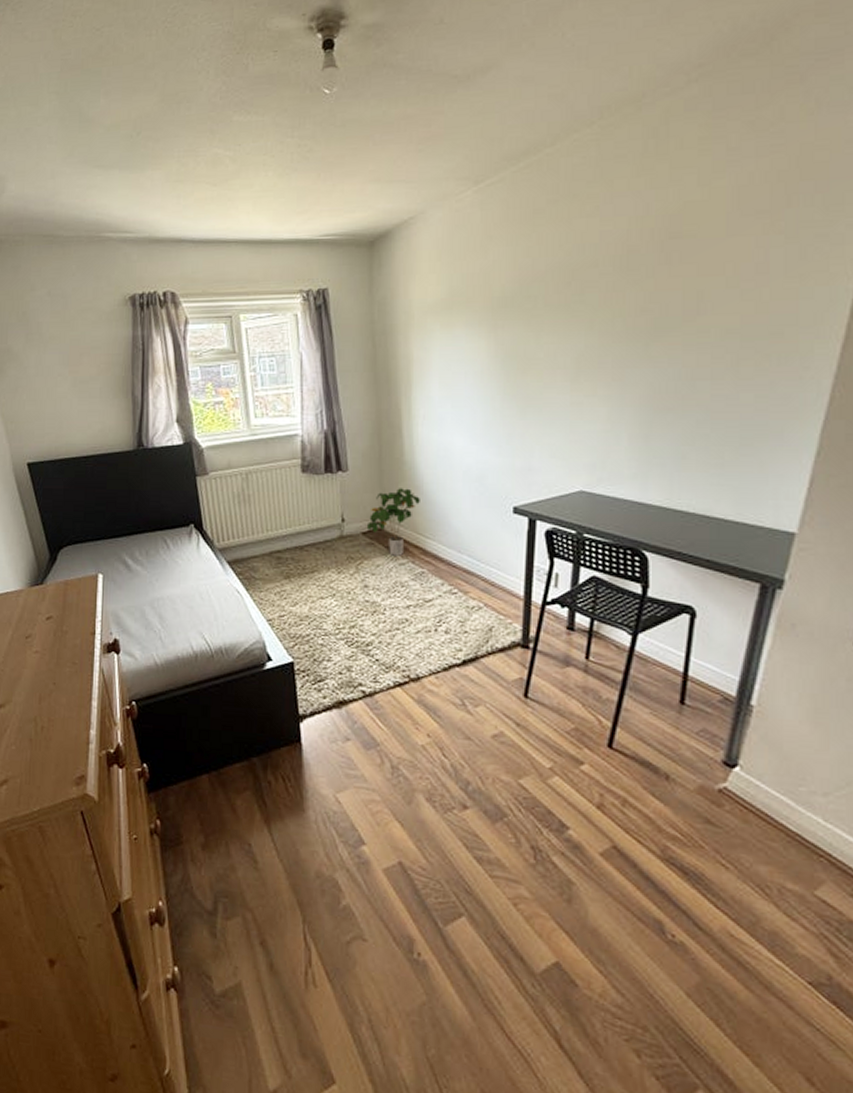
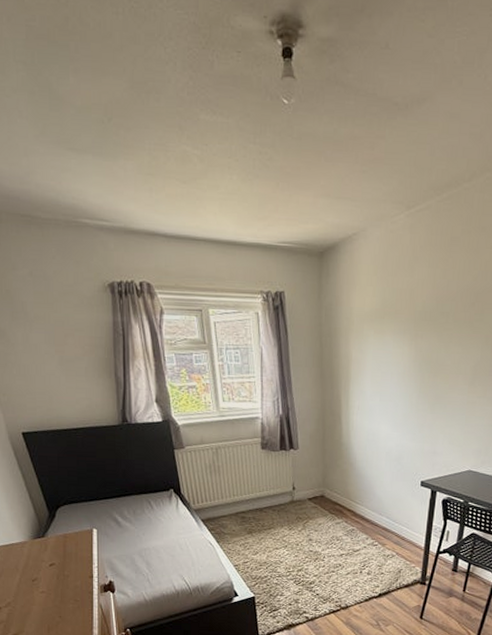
potted plant: present [366,488,420,556] -> none [312,464,353,517]

